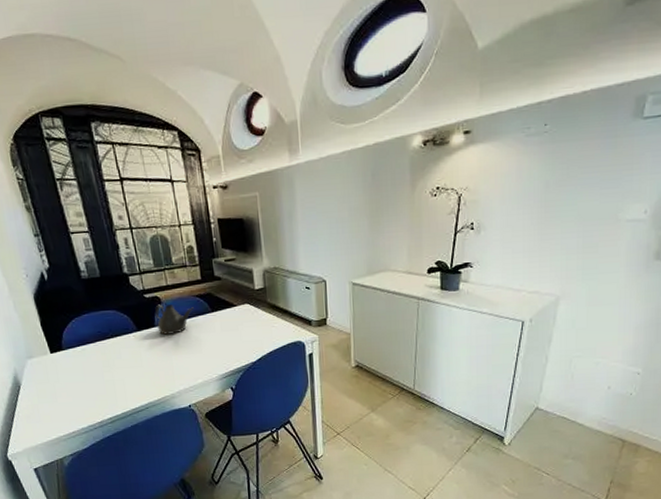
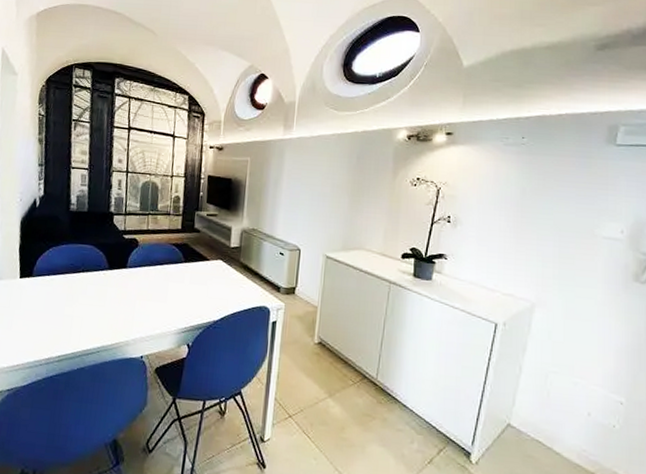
teapot: present [154,304,194,335] -> none [129,247,168,280]

